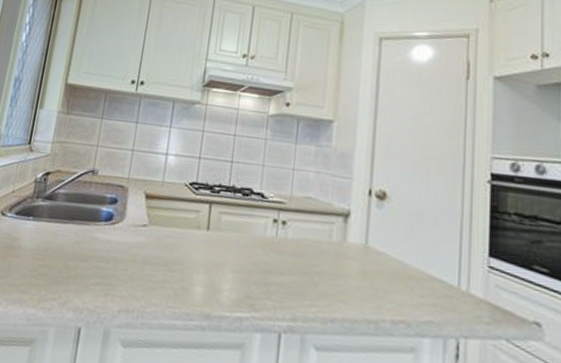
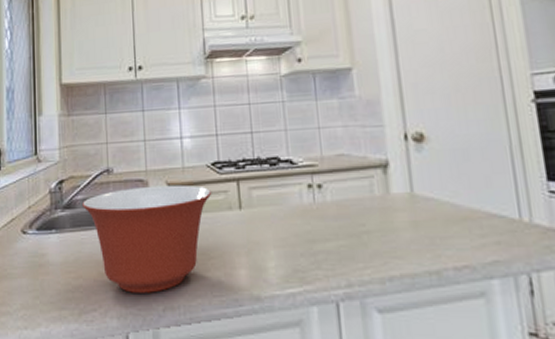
mixing bowl: none [63,191,185,294] -> present [83,184,212,293]

